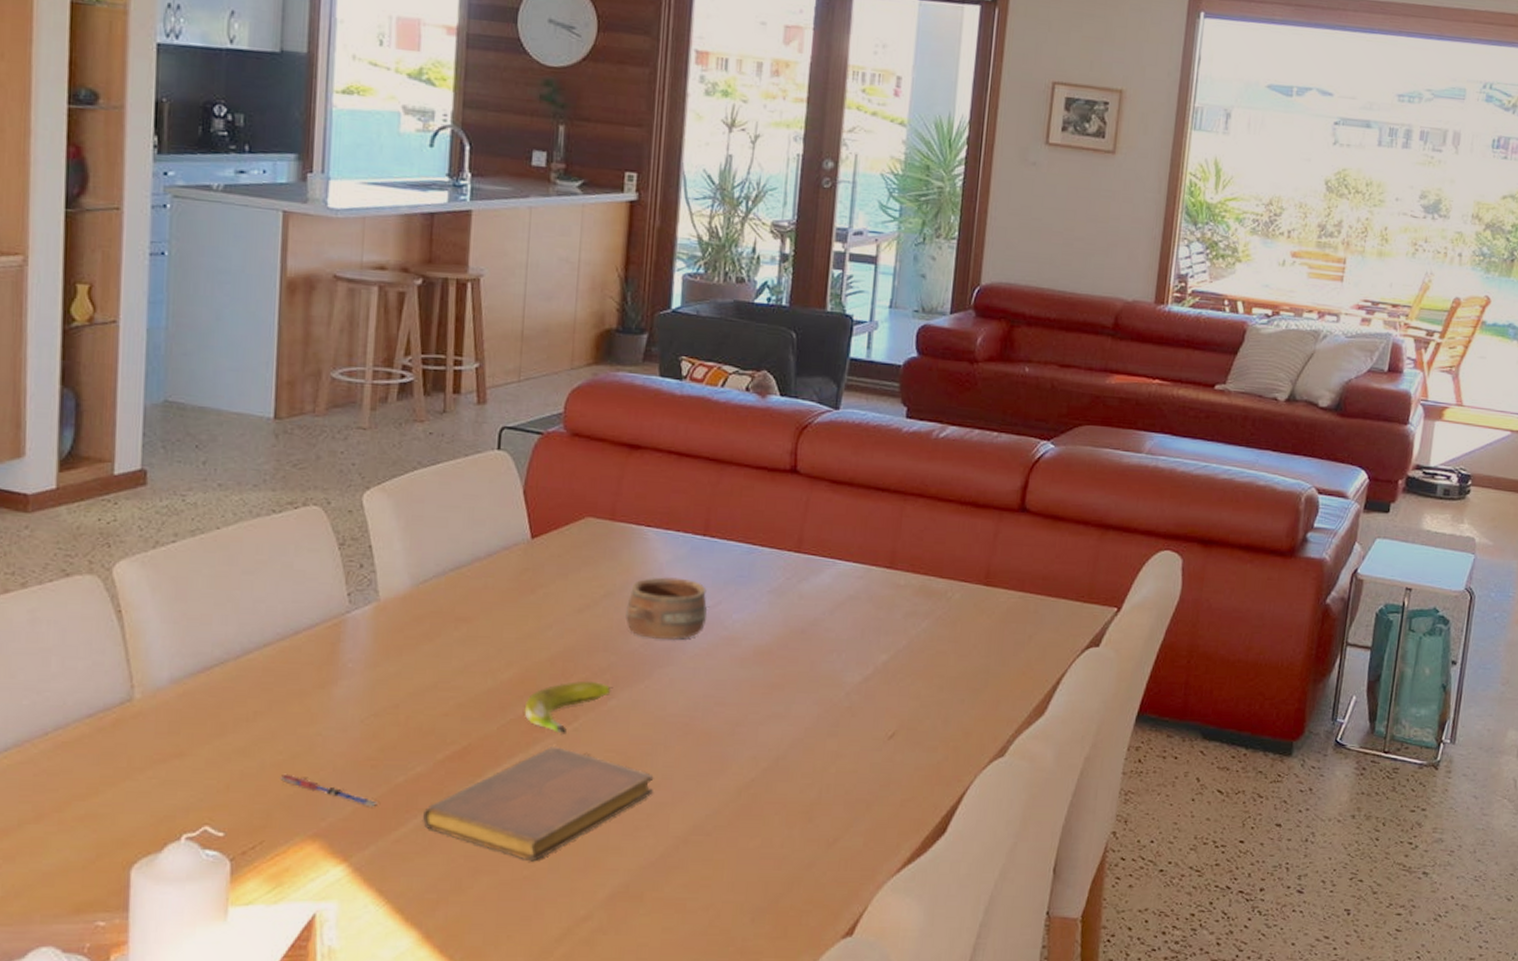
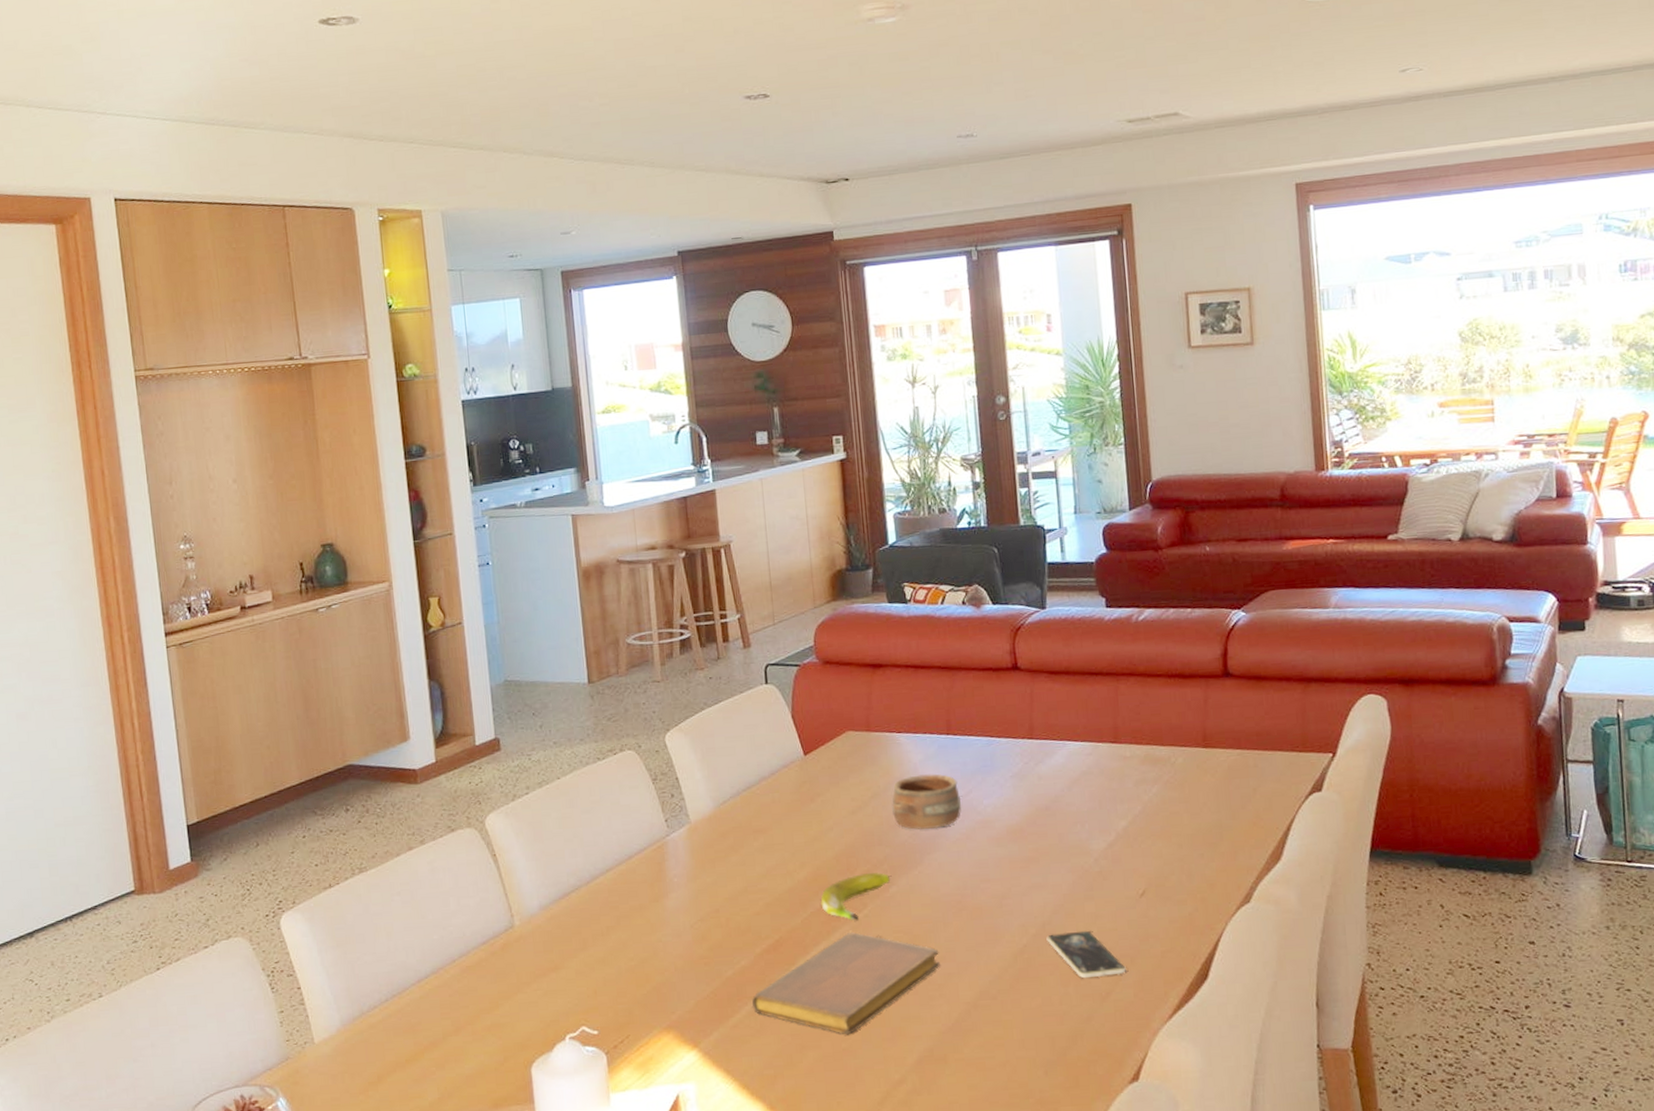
pen: present [280,773,379,807] -> none [634,976,716,999]
smartphone: none [778,769,860,821] -> present [1046,930,1126,978]

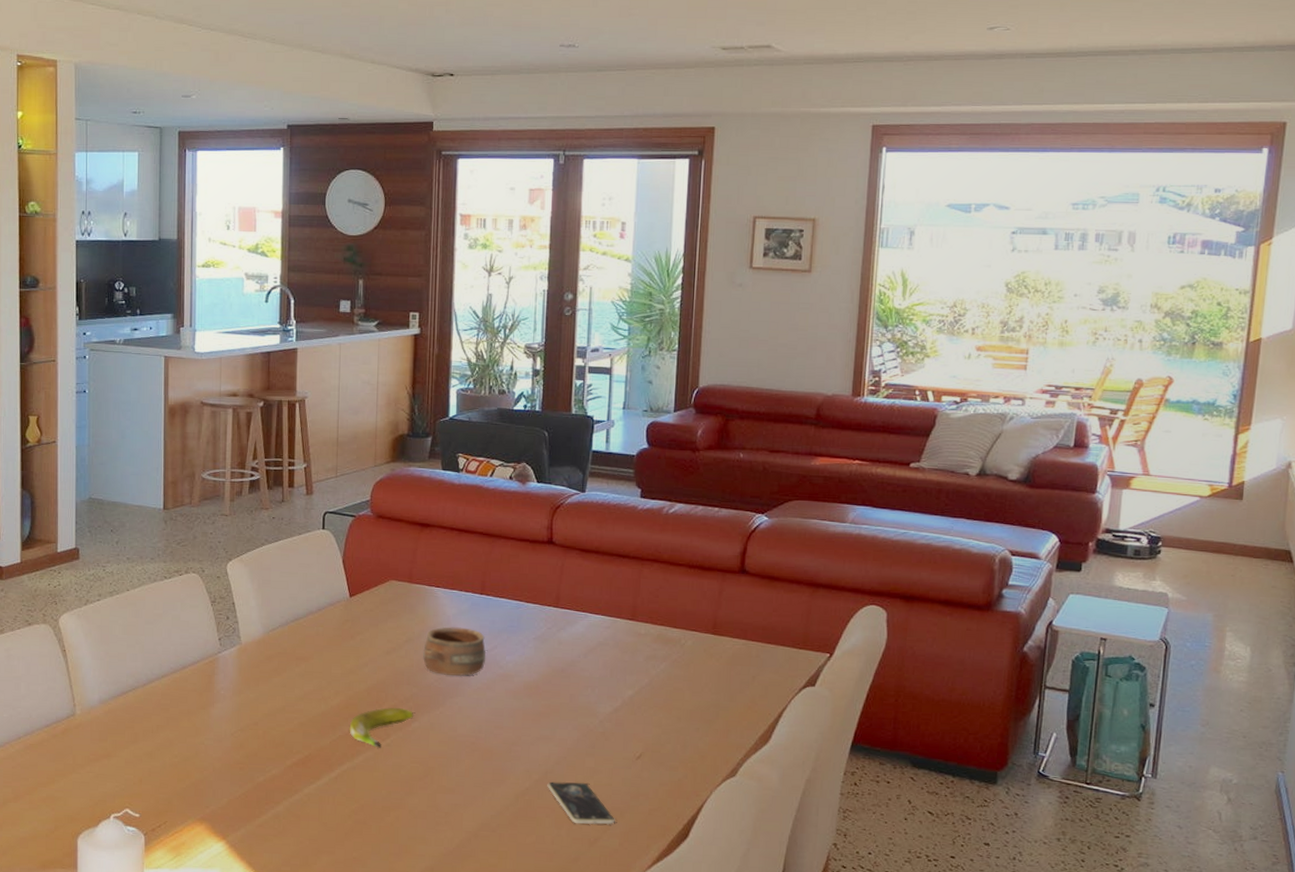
notebook: present [752,932,940,1034] -> none [277,758,449,845]

